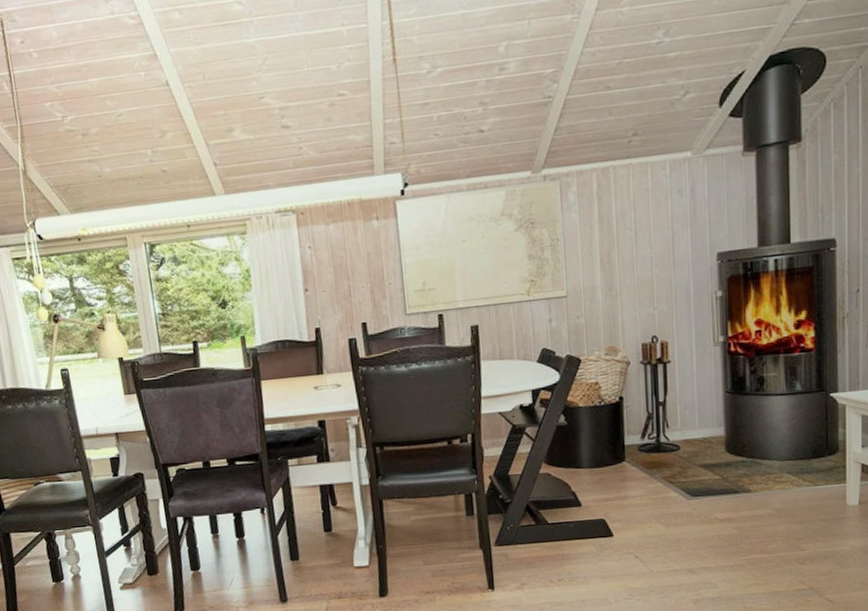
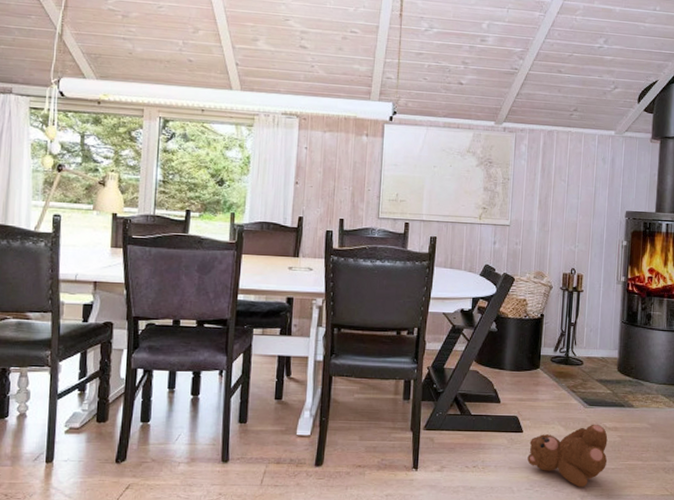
teddy bear: none [622,517,723,591] -> present [527,424,608,487]

